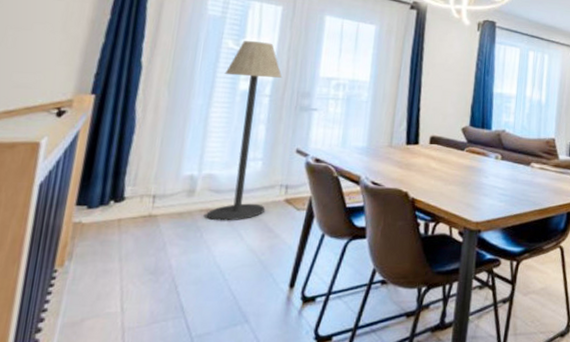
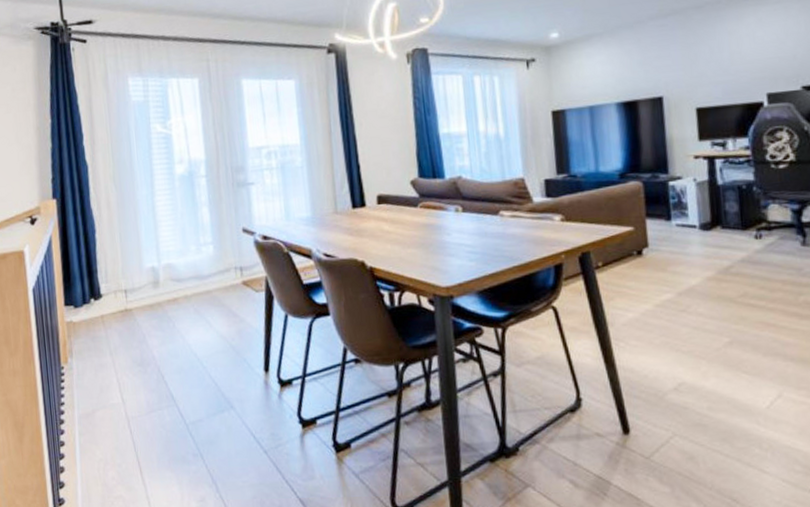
floor lamp: present [206,41,283,221] -> none [159,120,225,310]

